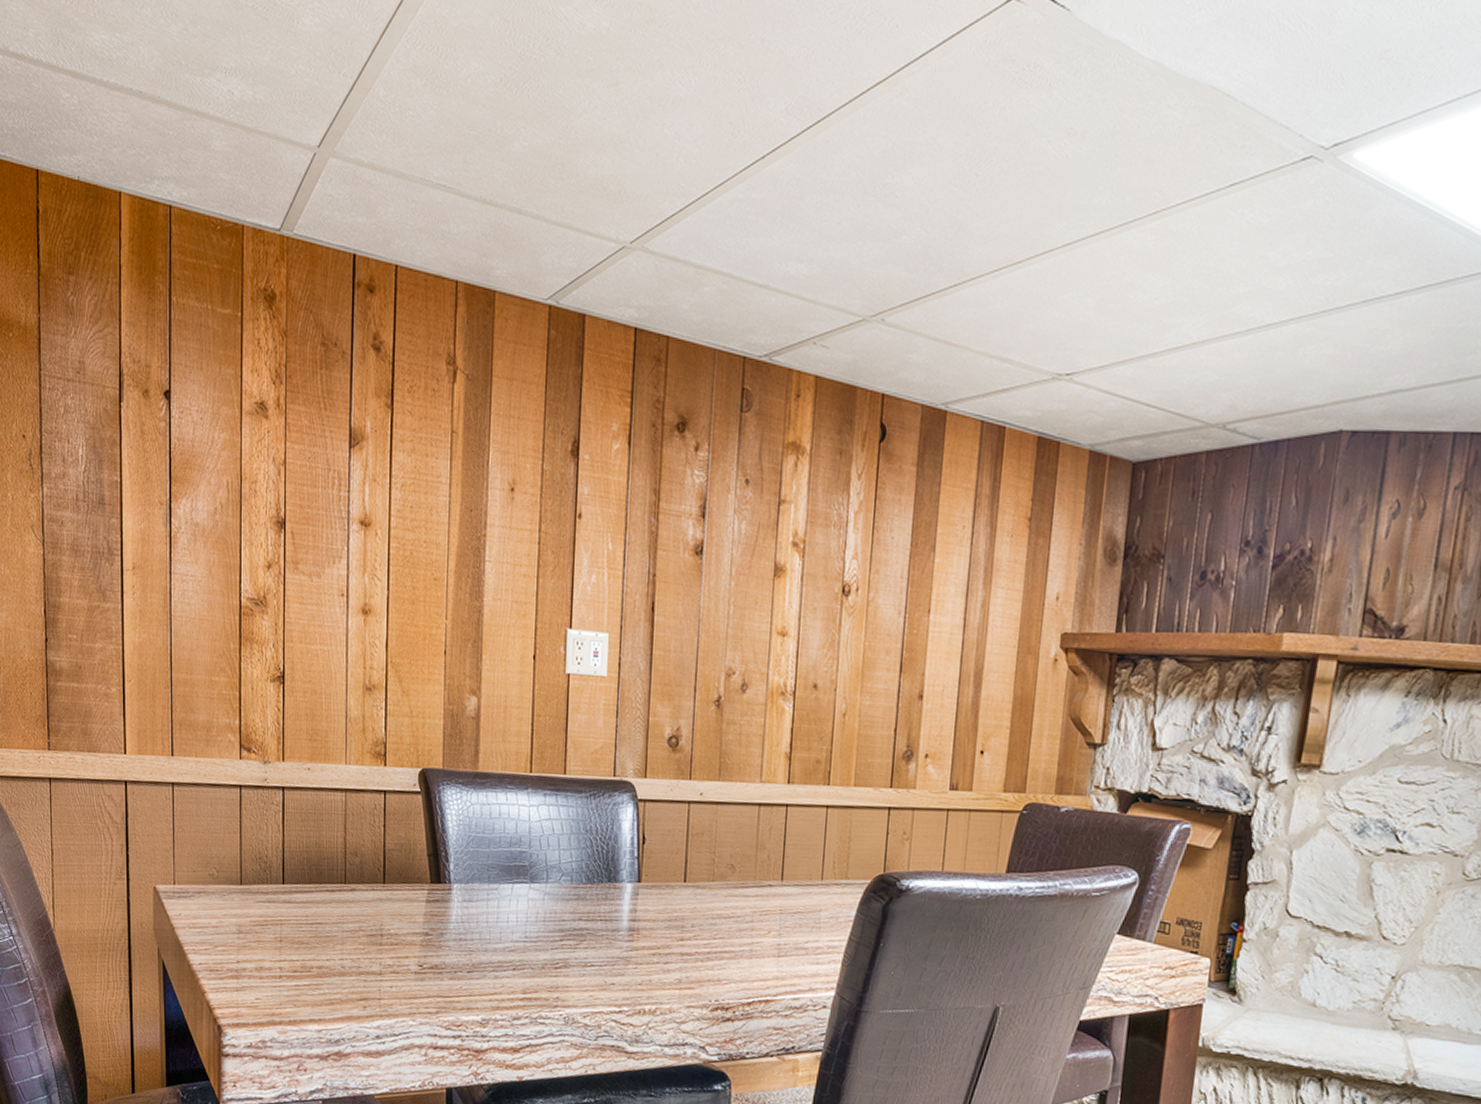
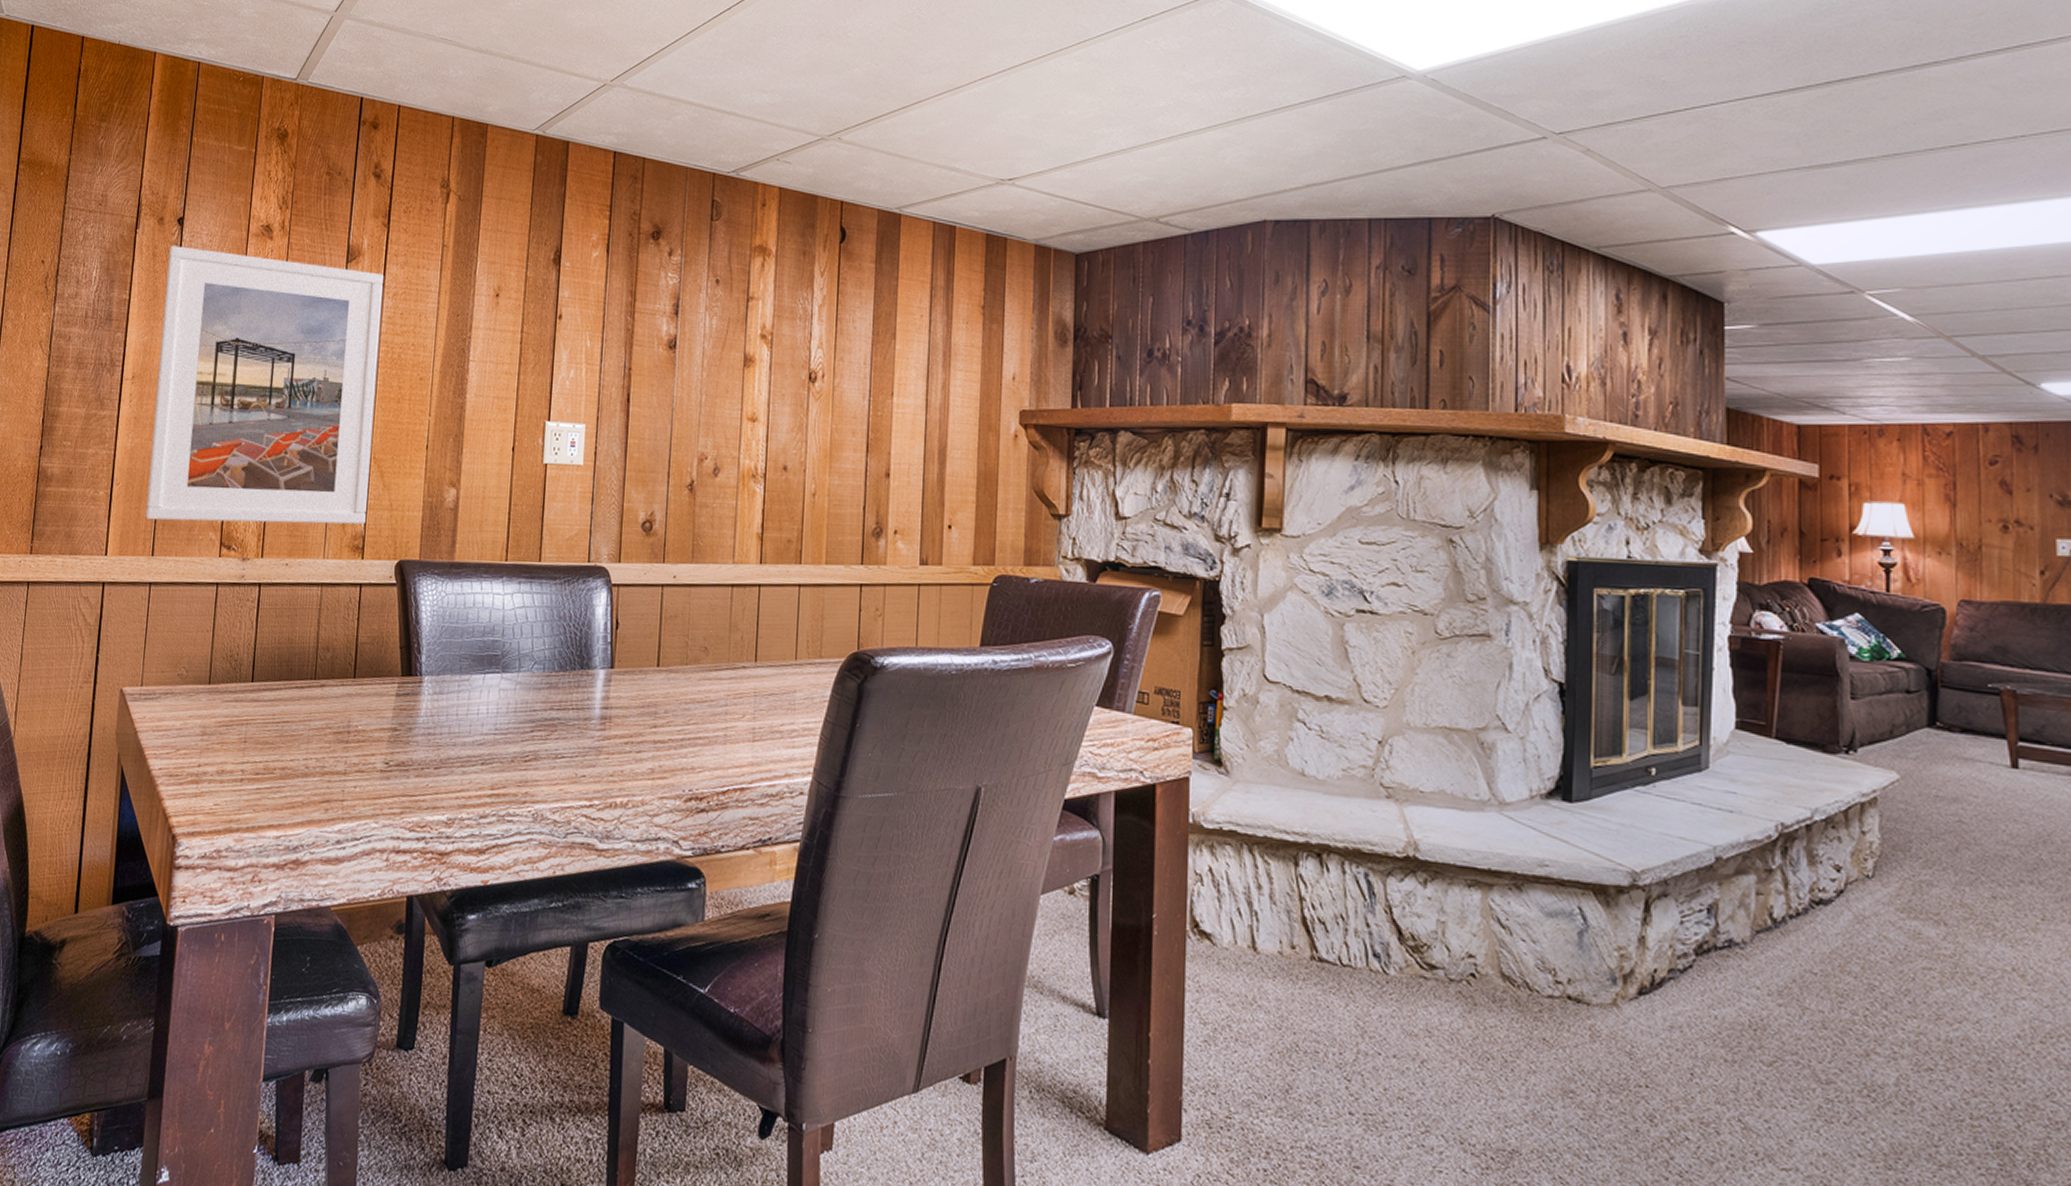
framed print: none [158,423,391,731] -> present [145,246,384,525]

